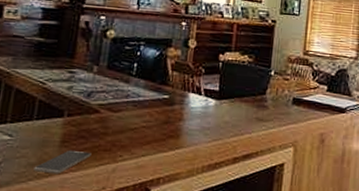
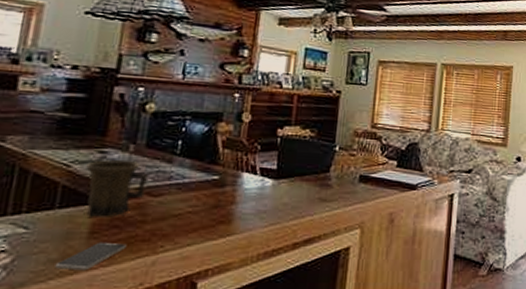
mug: none [58,79,110,129] -> present [85,160,149,217]

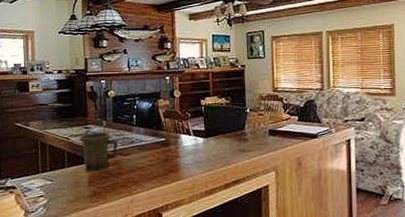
smartphone: present [55,241,127,271] -> none [72,188,113,207]

